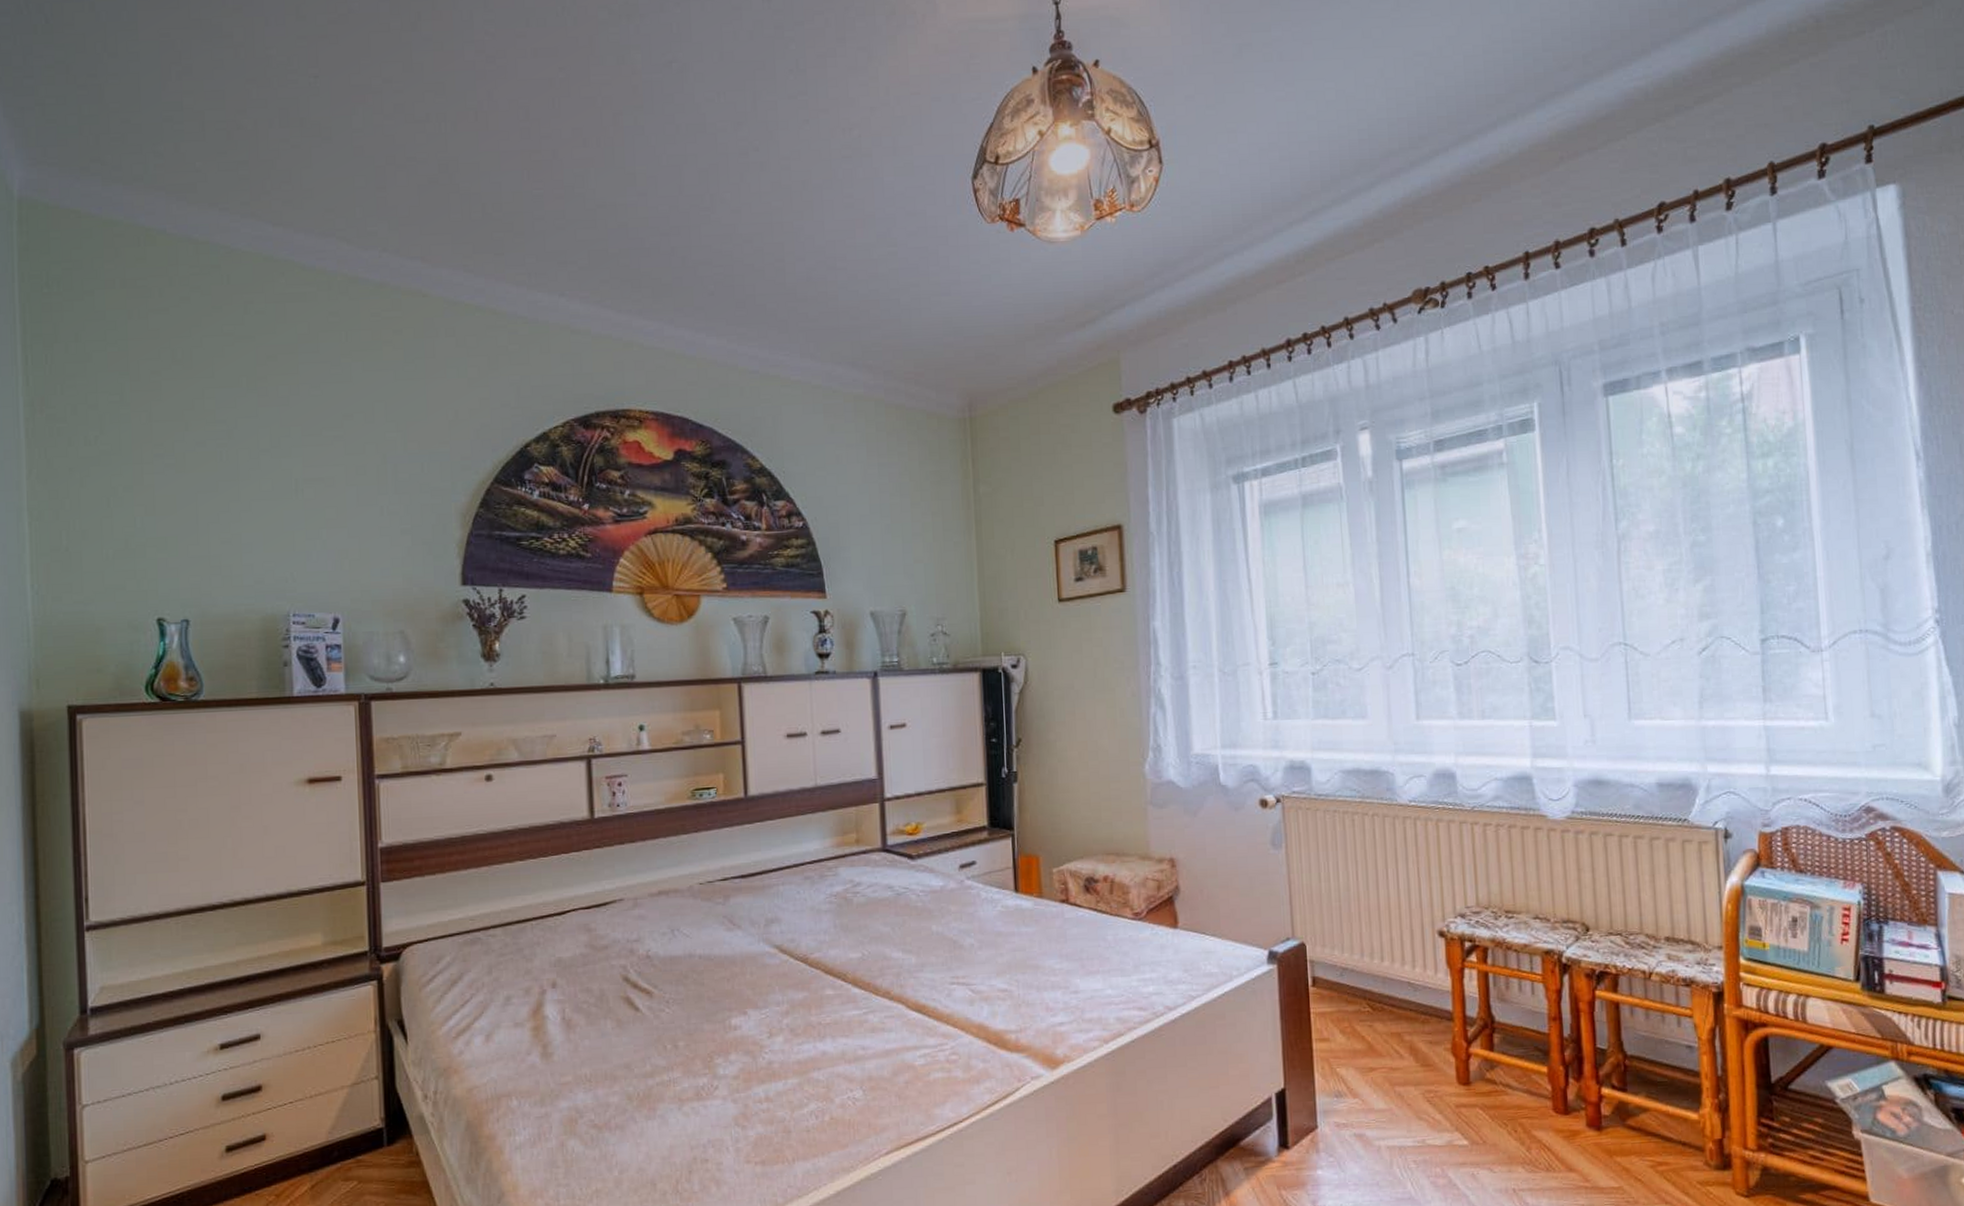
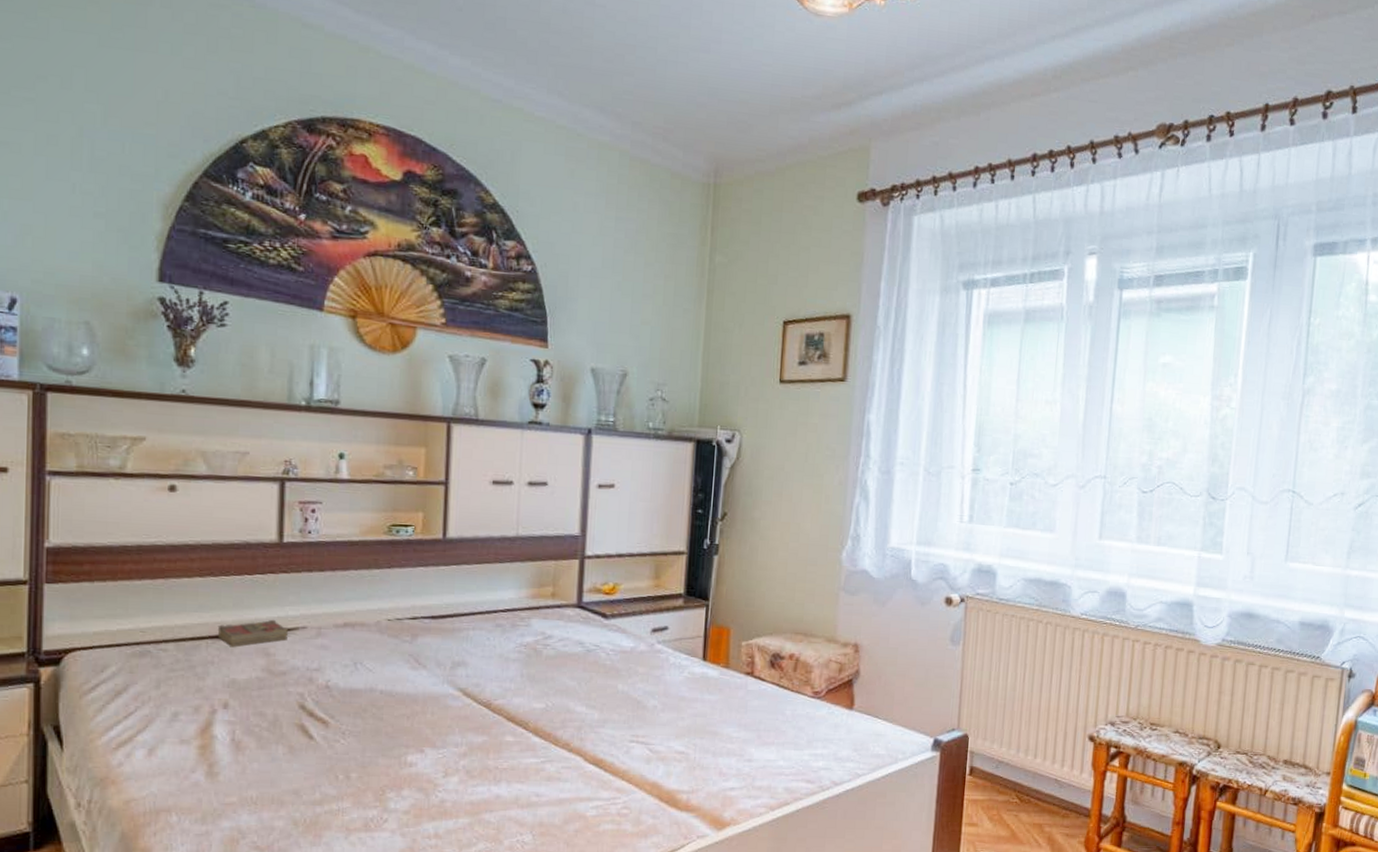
book: none [540,894,606,927] -> present [217,619,288,648]

